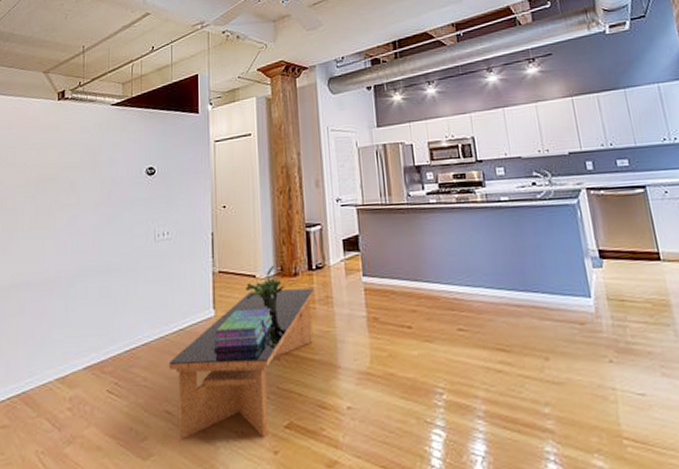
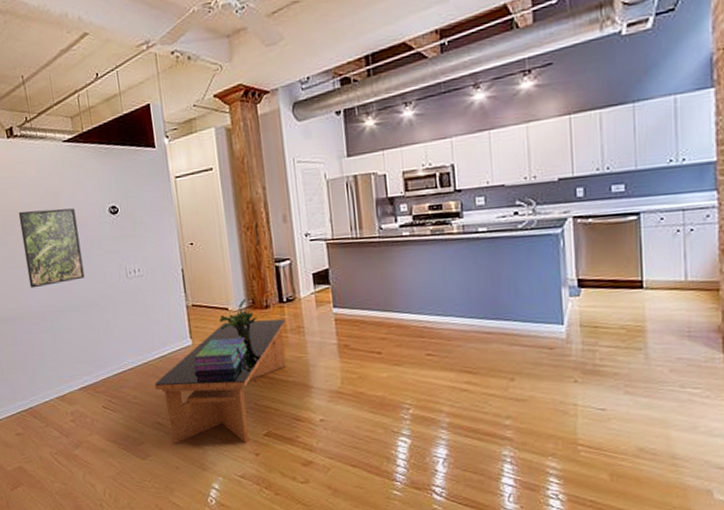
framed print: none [51,168,112,251] -> present [18,208,85,289]

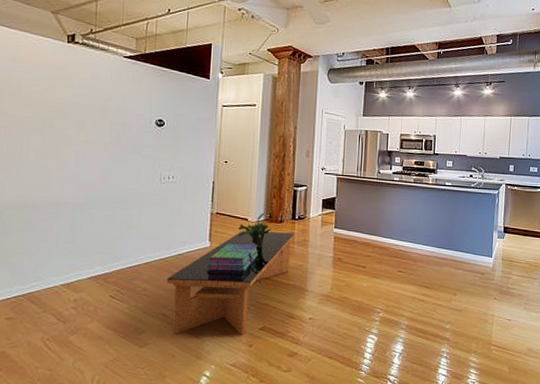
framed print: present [18,208,85,289] -> none [58,108,122,180]

